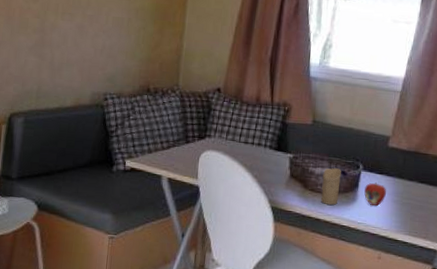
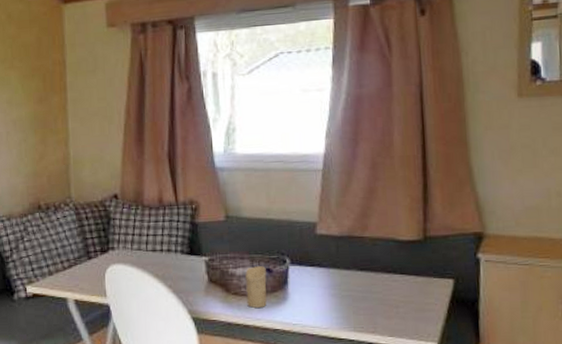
apple: present [364,183,386,206] -> none [295,277,321,304]

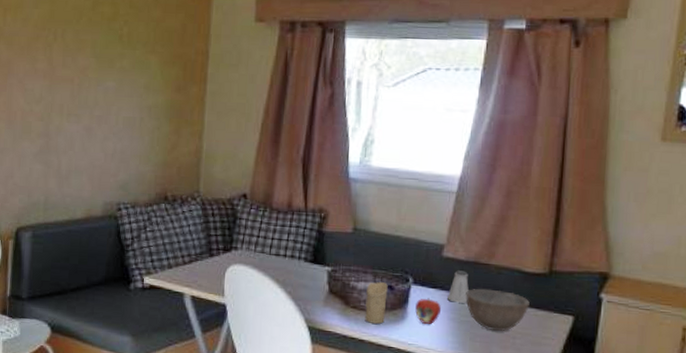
apple: none [295,277,321,304] -> present [415,298,441,325]
saltshaker: none [326,246,347,278] -> present [448,270,469,303]
bowl: none [344,261,408,302] -> present [465,288,530,331]

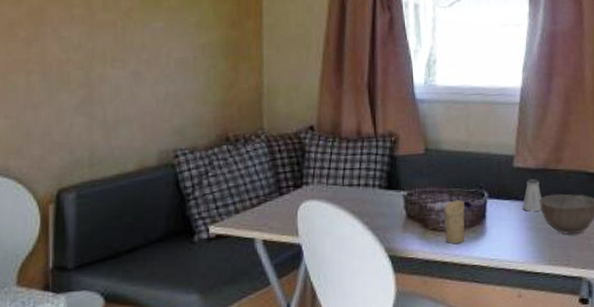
apple: present [415,298,441,325] -> none [493,210,518,238]

